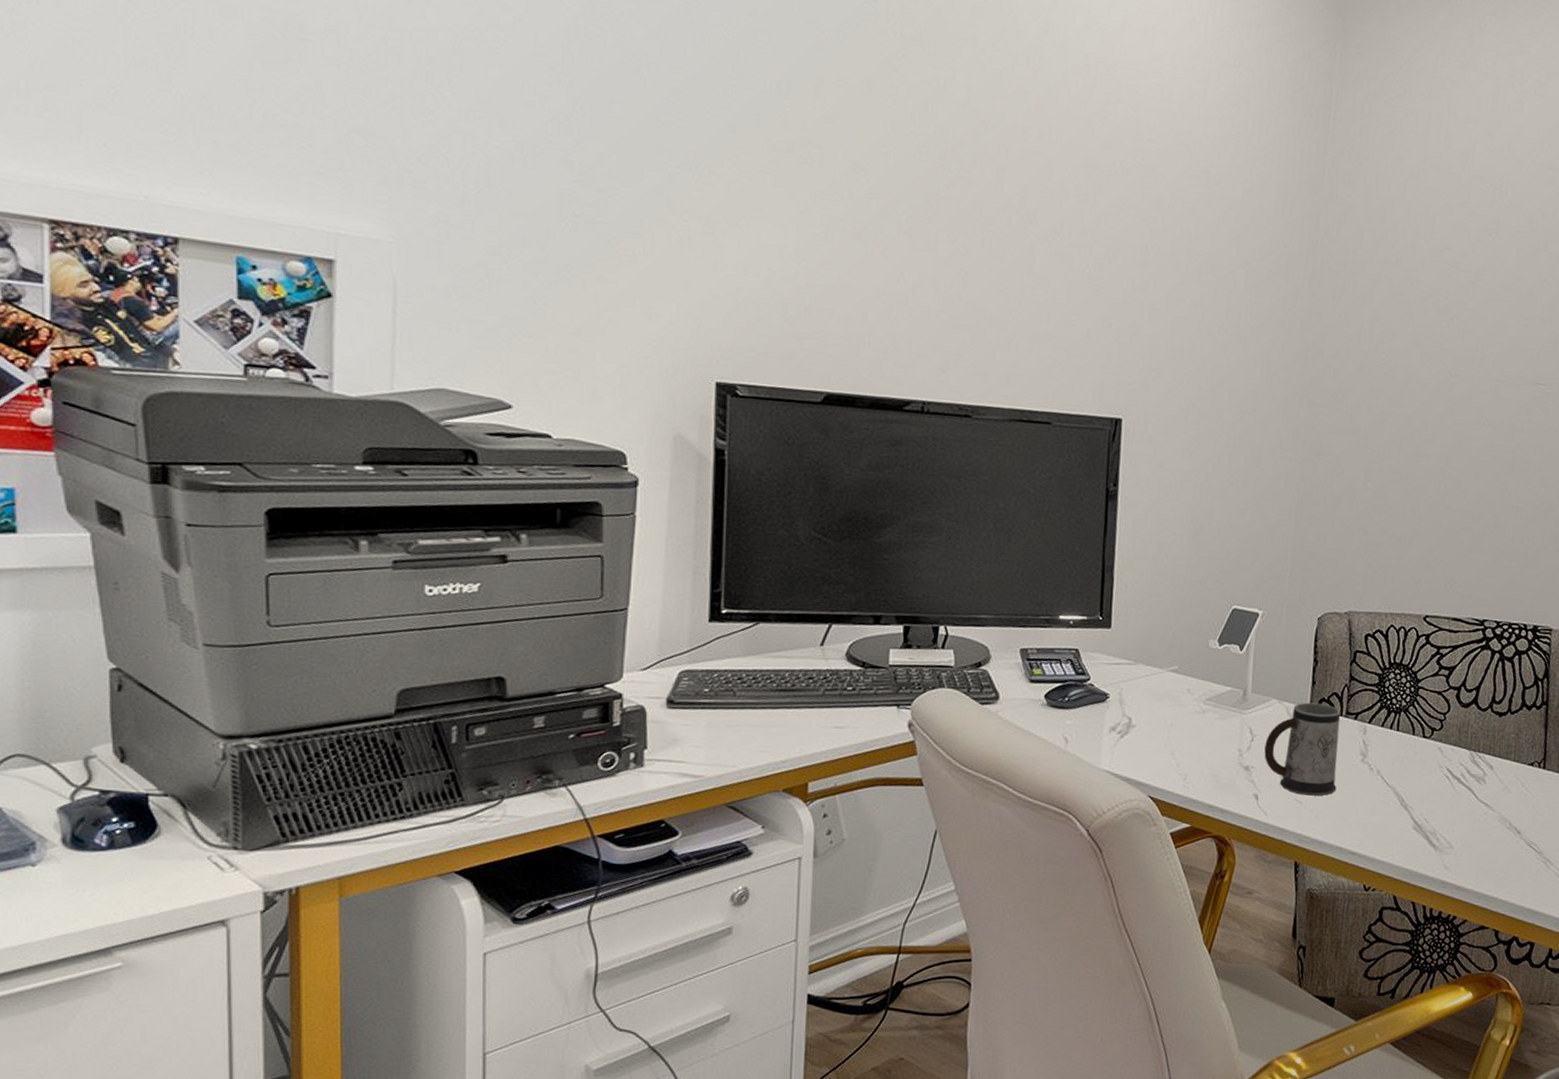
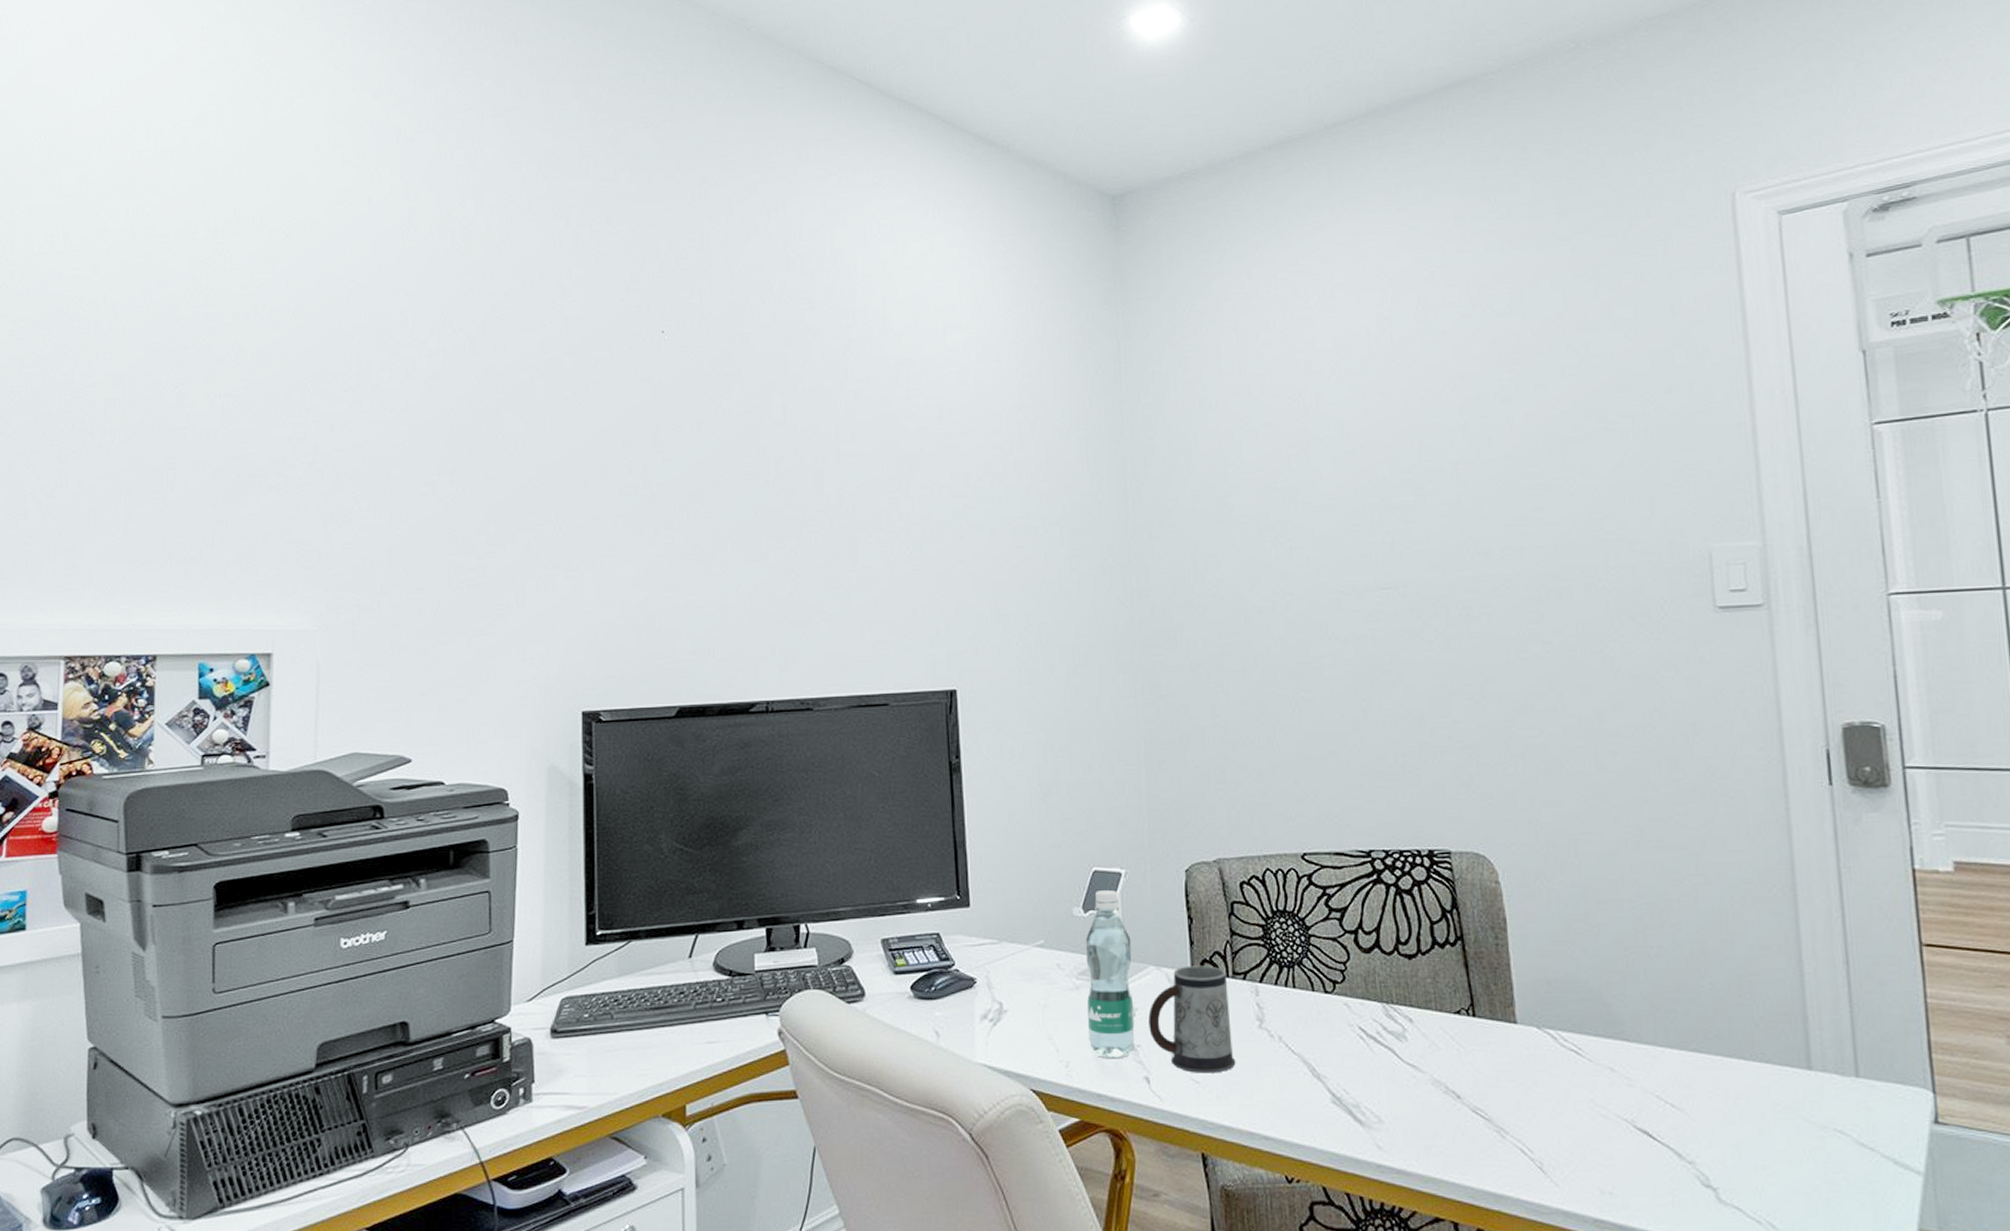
bottle: none [1208,627,1259,777] -> present [1085,889,1135,1059]

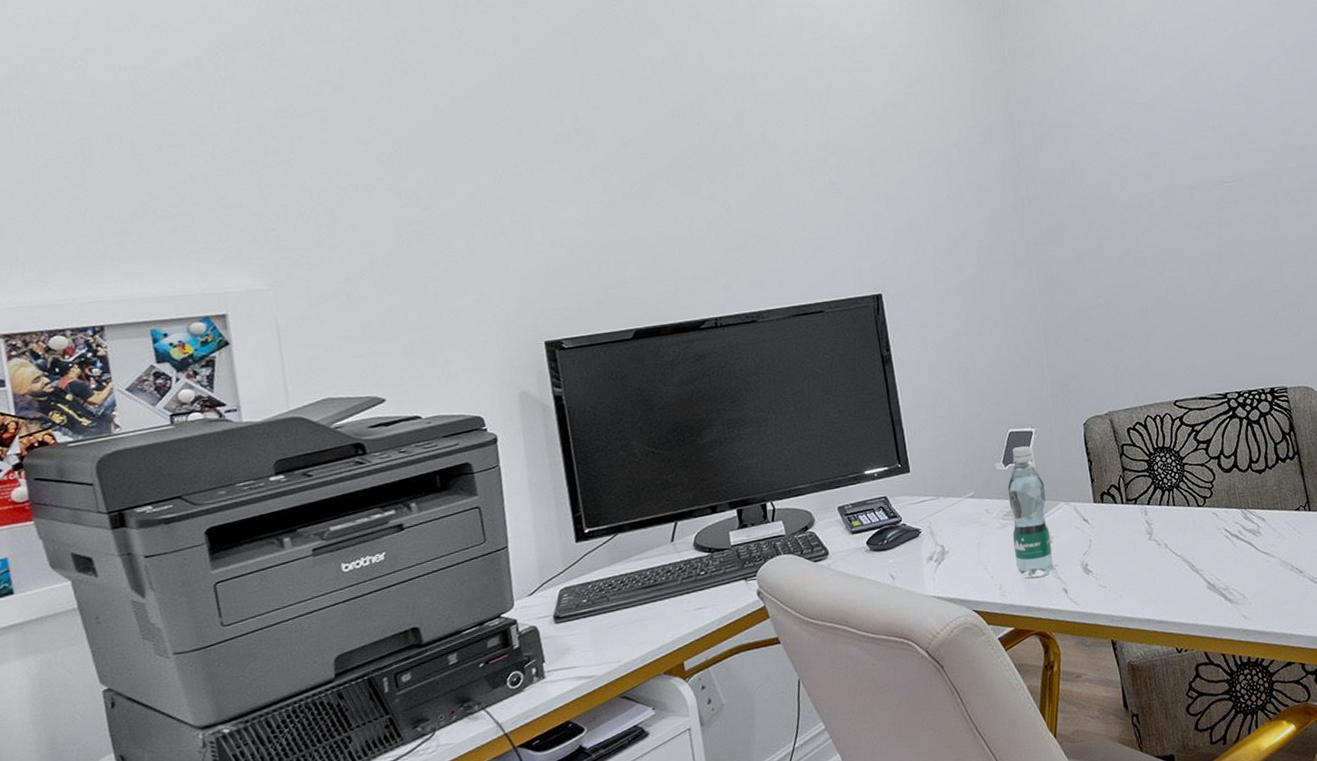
mug: present [1148,965,1236,1073] -> none [1062,496,1133,580]

